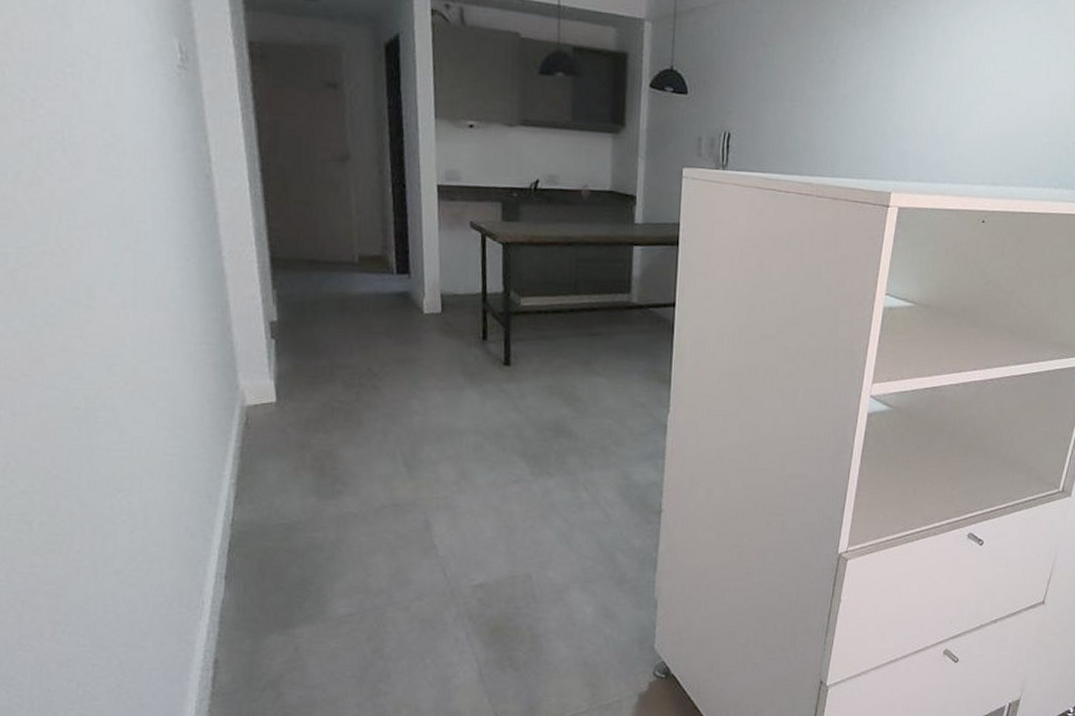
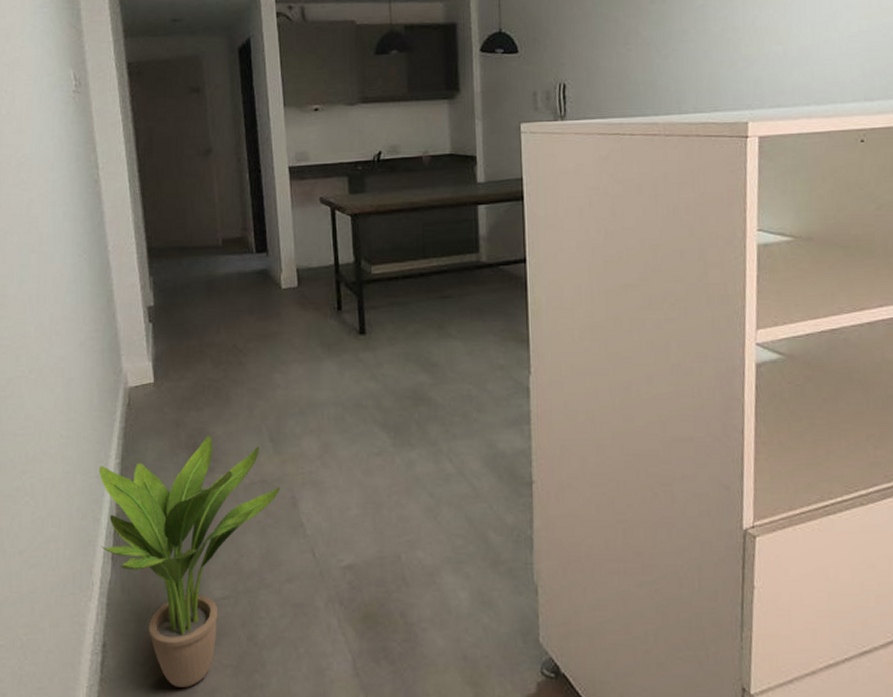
potted plant: none [210,458,414,698] -> present [98,436,281,688]

